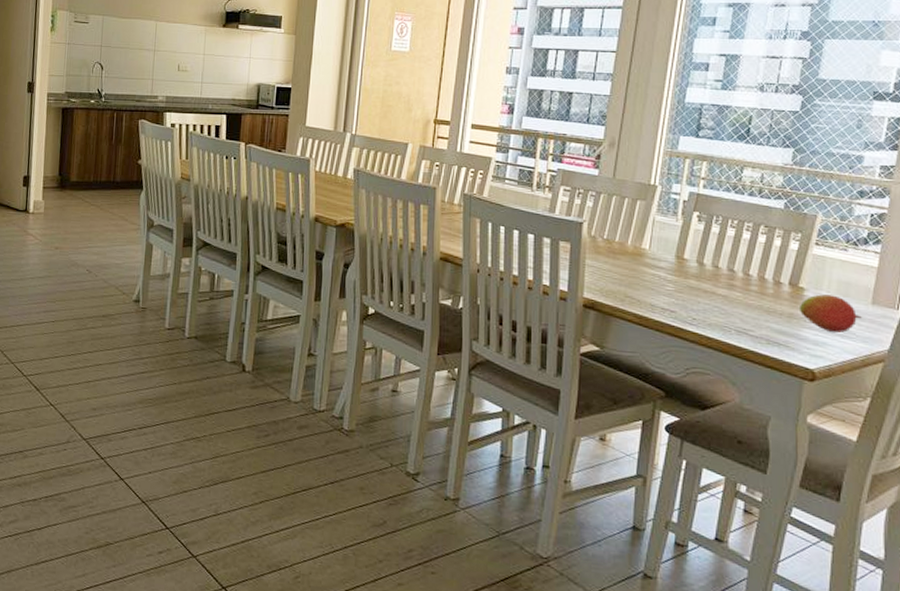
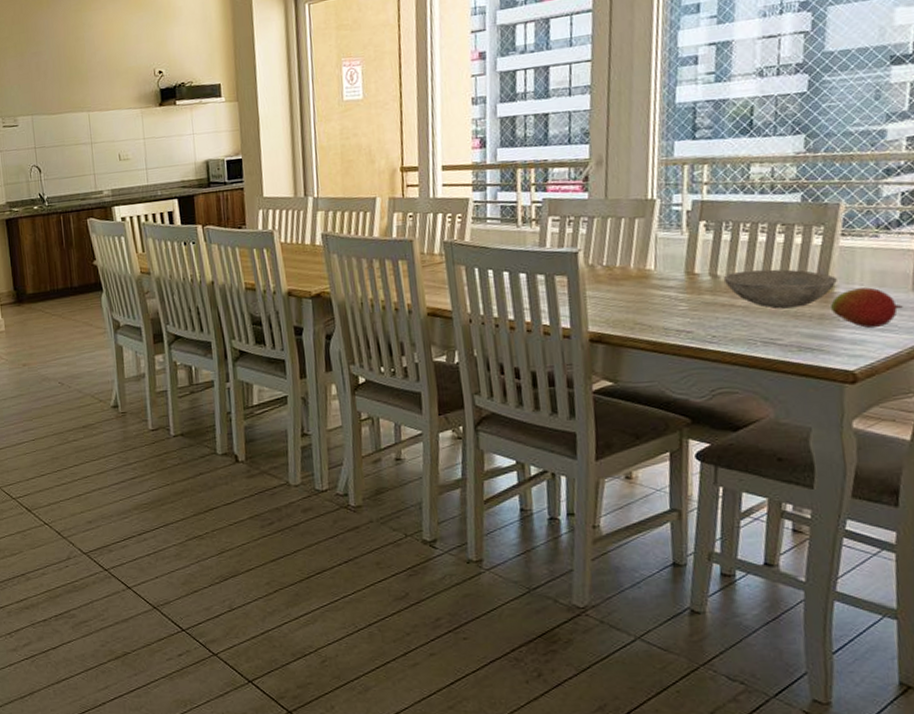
bowl: none [708,263,807,304] -> present [723,269,837,309]

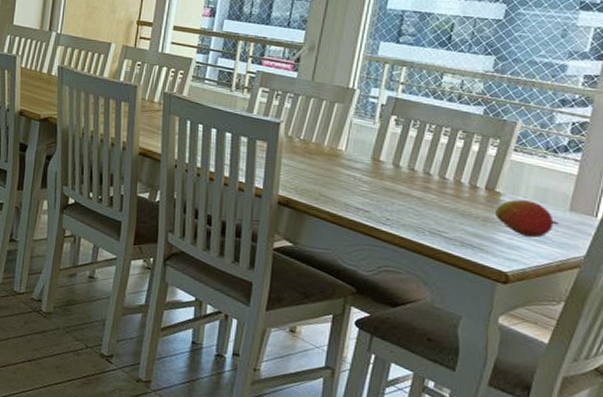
bowl: present [723,269,837,309] -> none [404,166,504,207]

